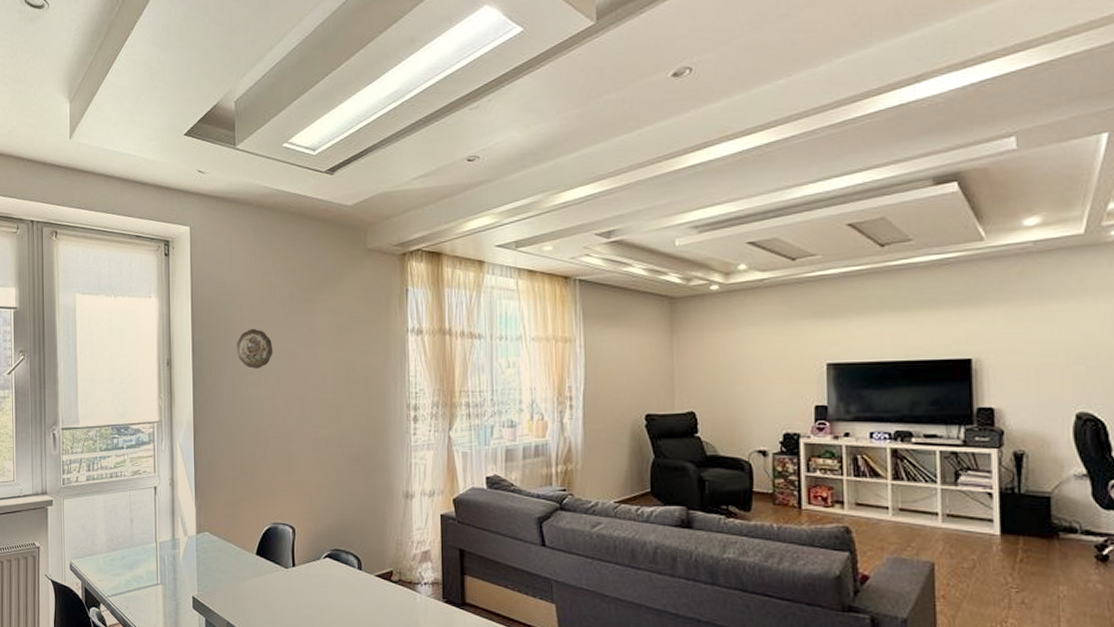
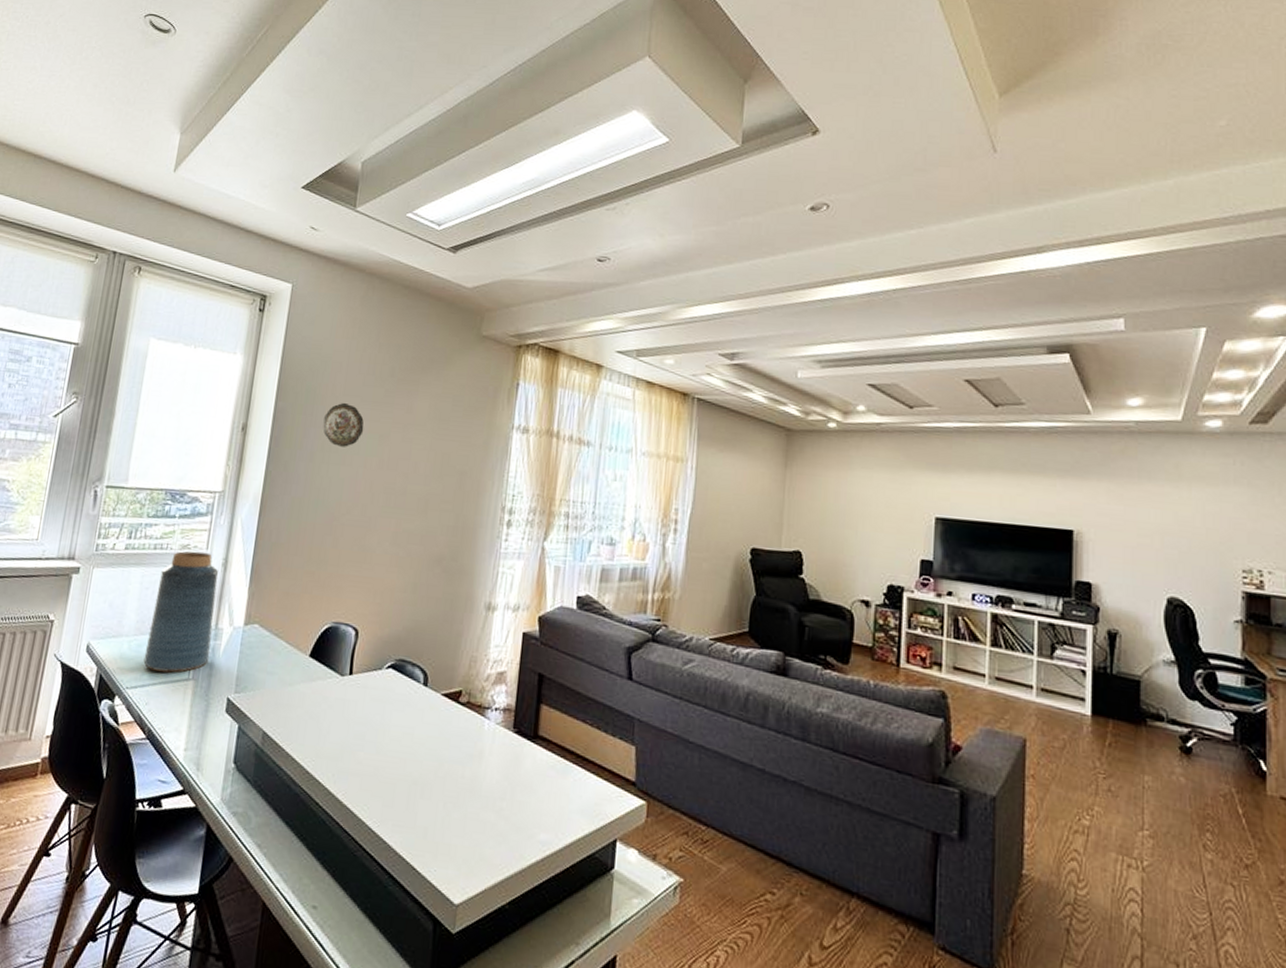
vase: none [118,475,172,580] -> present [143,551,219,673]

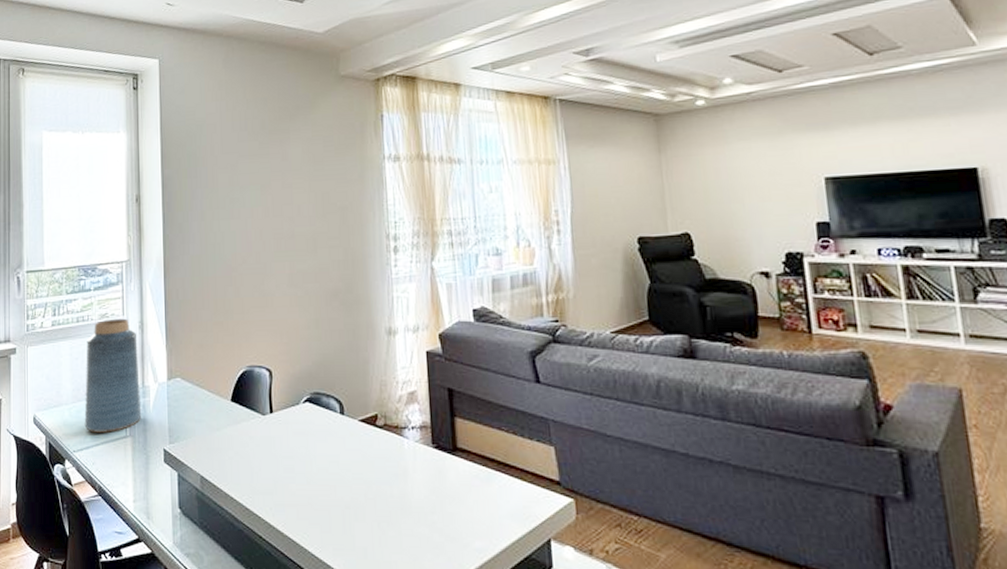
decorative plate: present [323,403,364,447] -> none [208,161,246,202]

